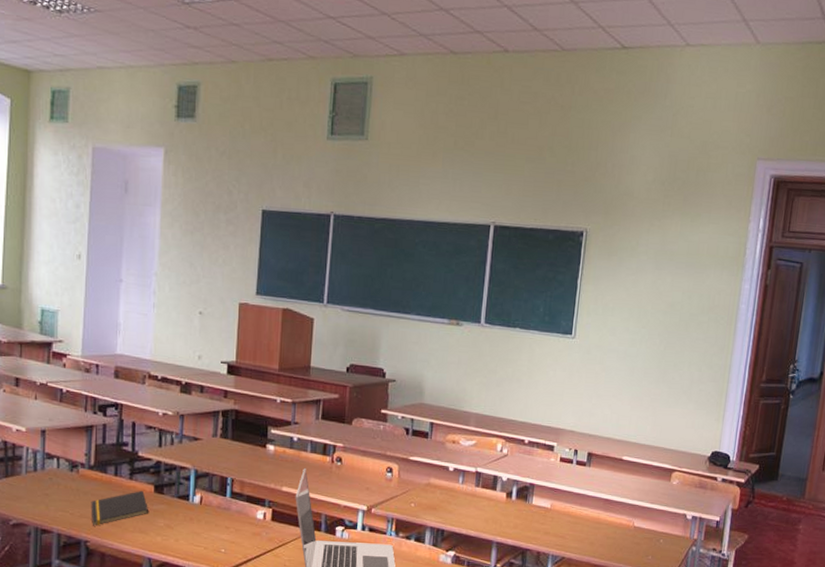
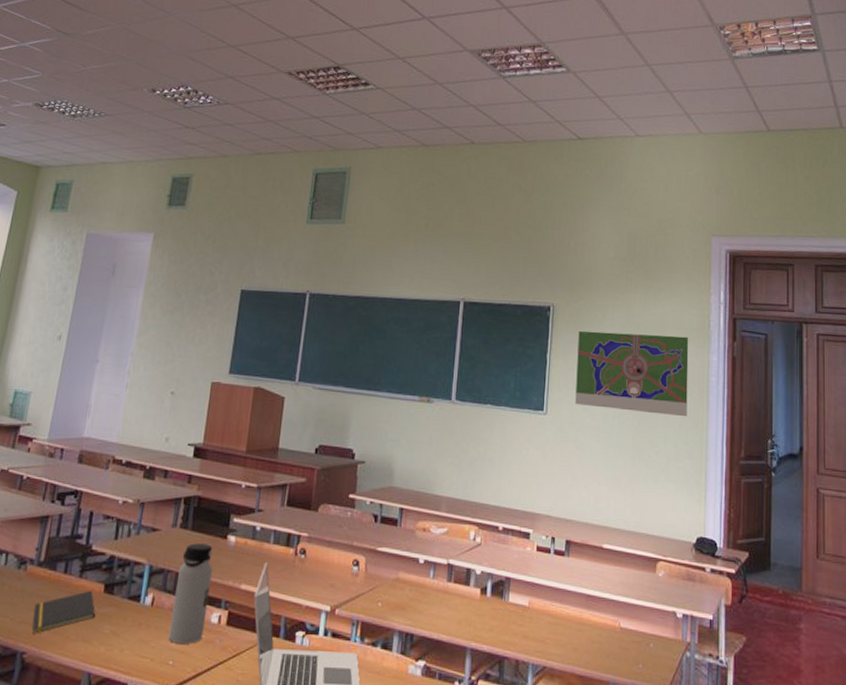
water bottle: none [218,451,255,536] -> present [168,543,213,644]
road map: none [603,256,723,343] -> present [575,330,689,417]

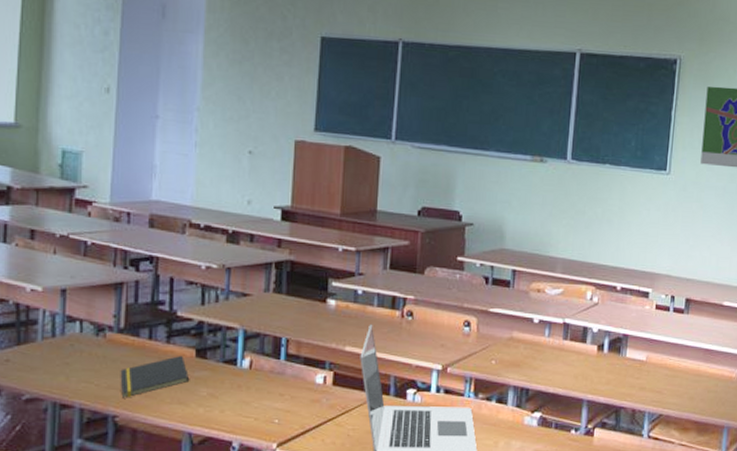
water bottle: present [168,543,213,644] -> none [271,307,314,403]

